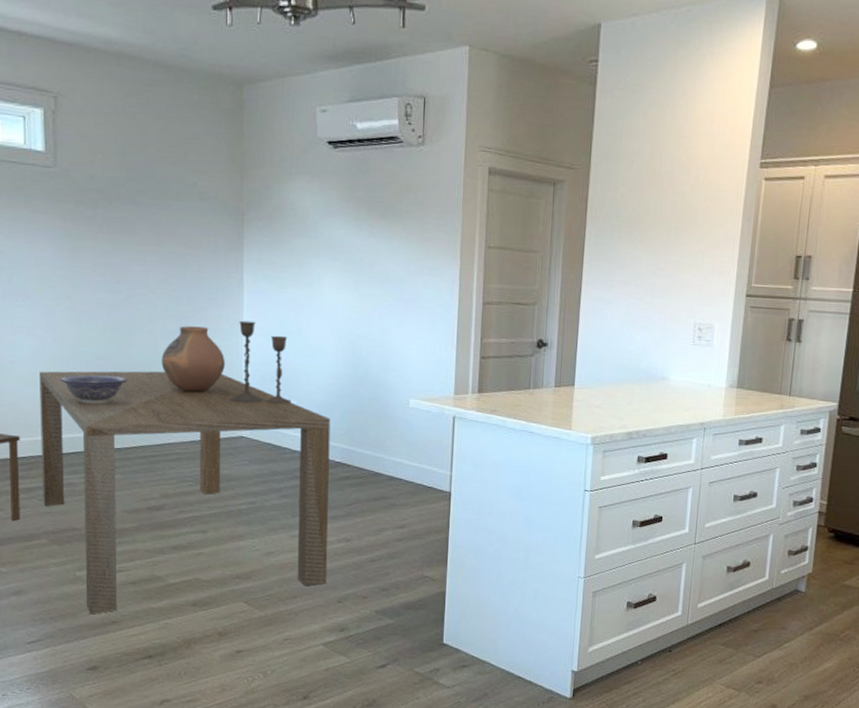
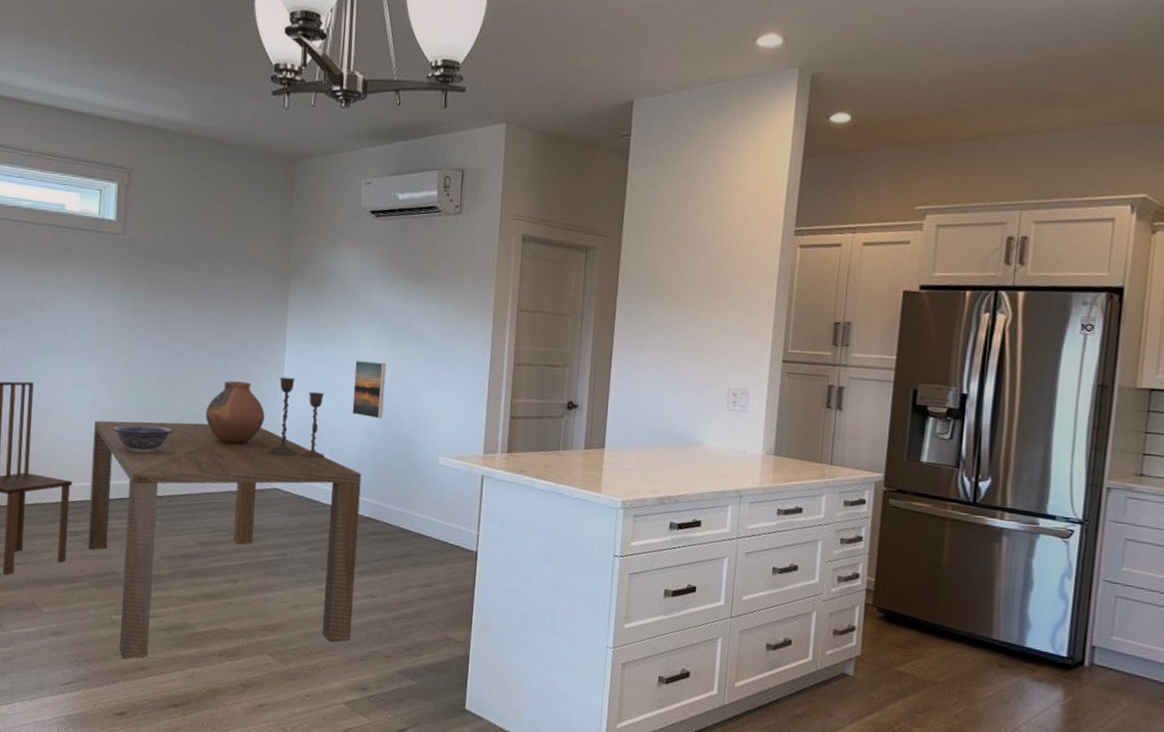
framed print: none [317,301,352,362] -> present [352,360,387,419]

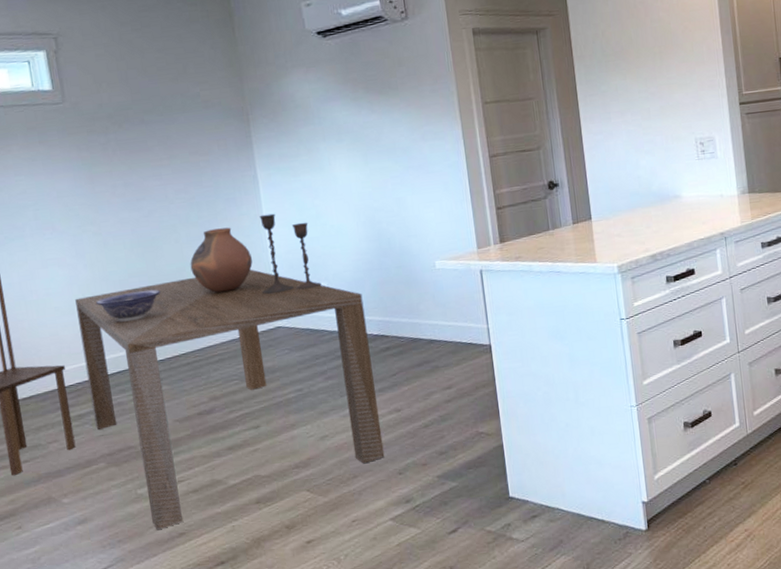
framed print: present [352,360,387,419] -> none [333,180,372,238]

